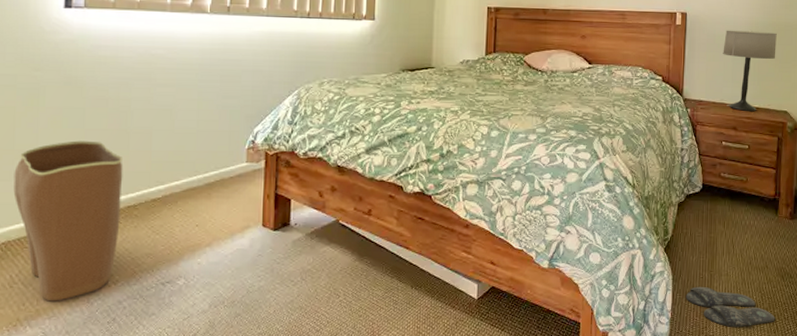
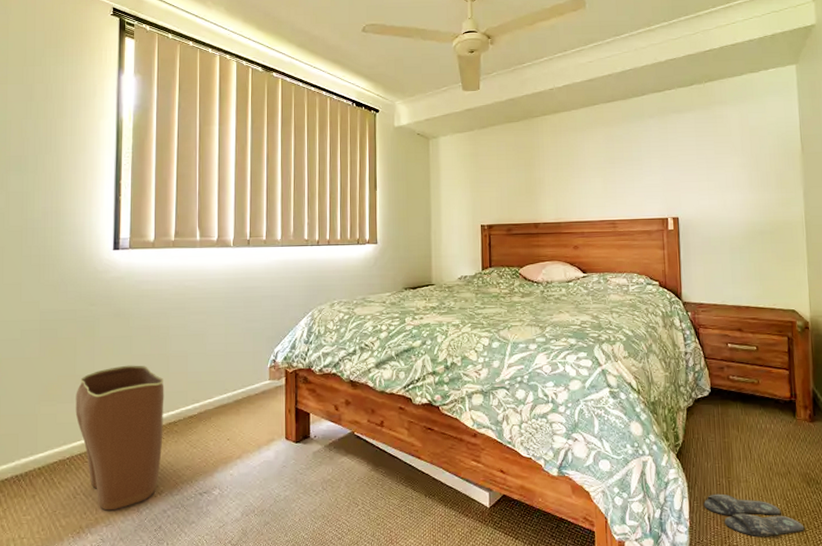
table lamp: present [723,29,777,111] -> none [719,230,777,312]

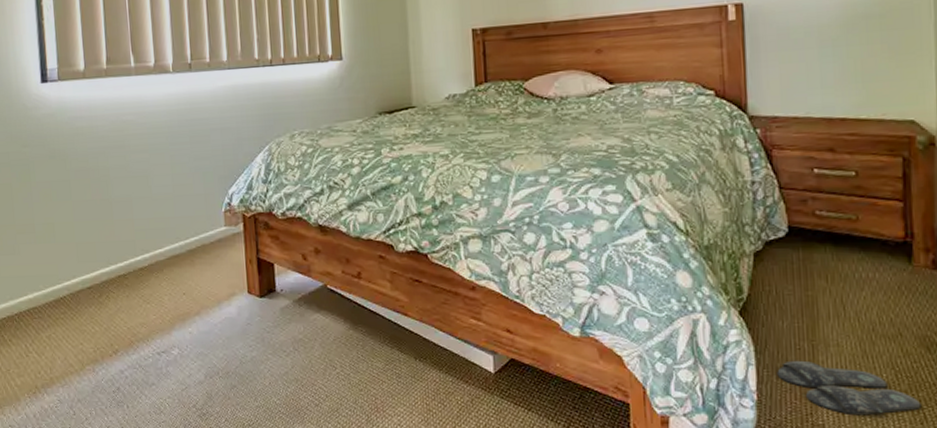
laundry basket: present [75,365,164,511] -> none [17,212,114,370]

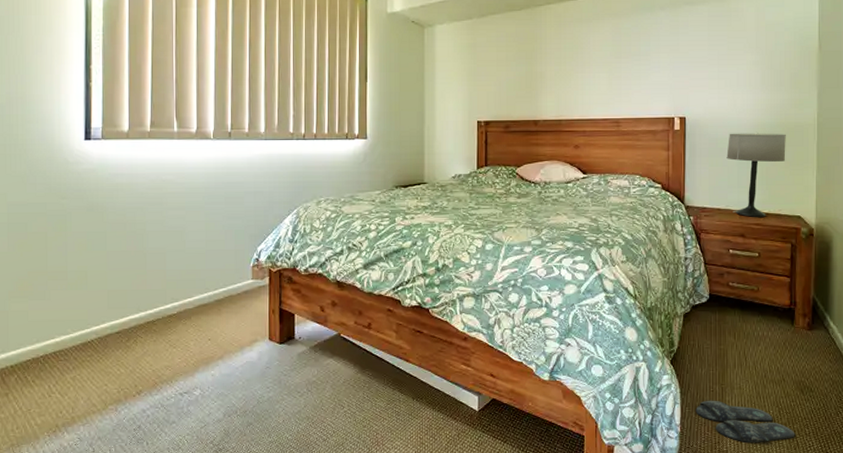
table lamp: none [803,14,889,126] -> present [726,131,786,217]

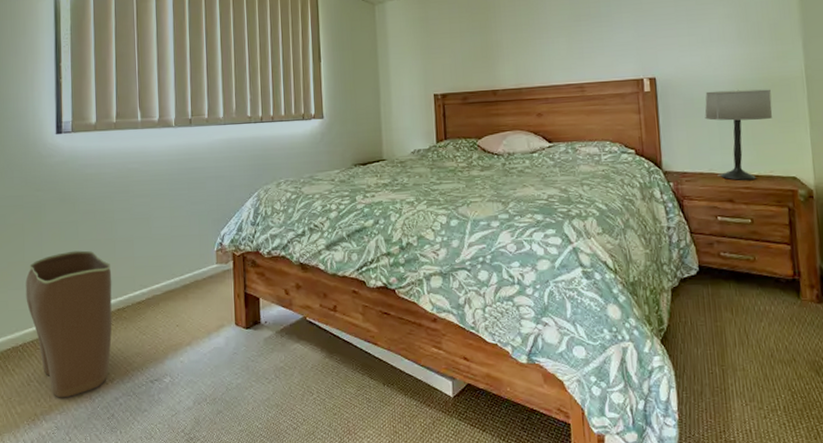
laundry basket: none [48,262,142,410] -> present [25,250,112,398]
slippers: present [696,400,795,444] -> none [694,383,815,432]

